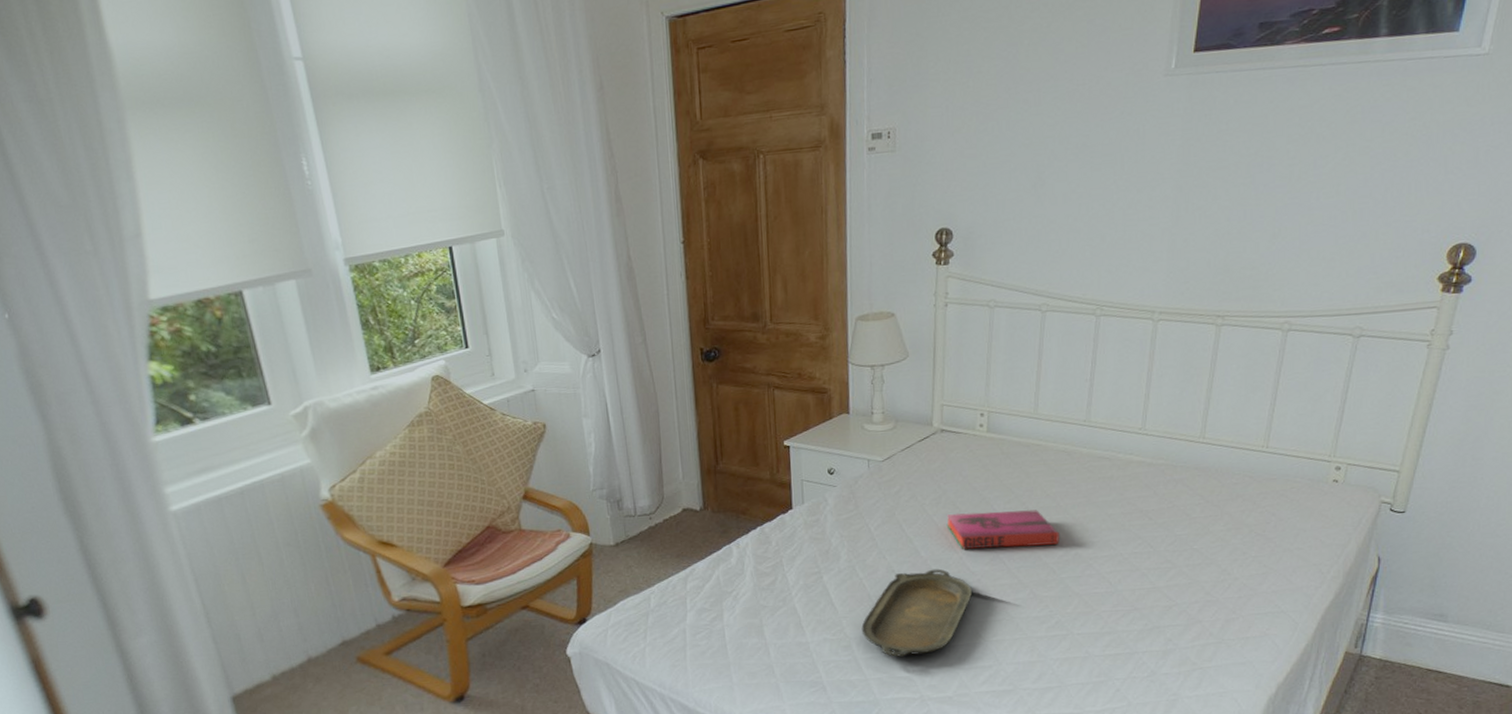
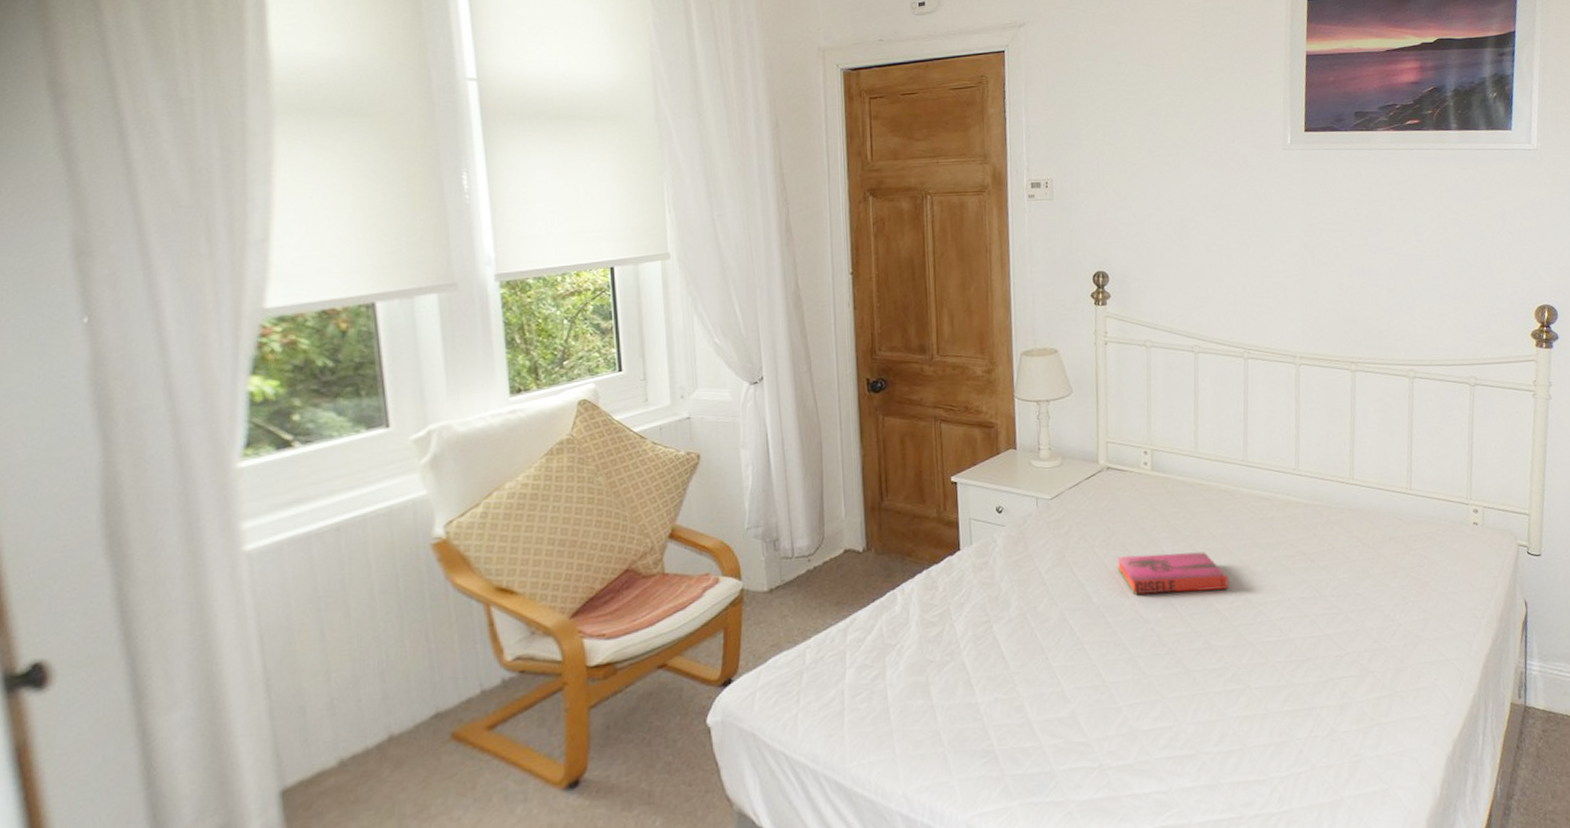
serving tray: present [861,568,973,657] -> none [1034,616,1148,719]

